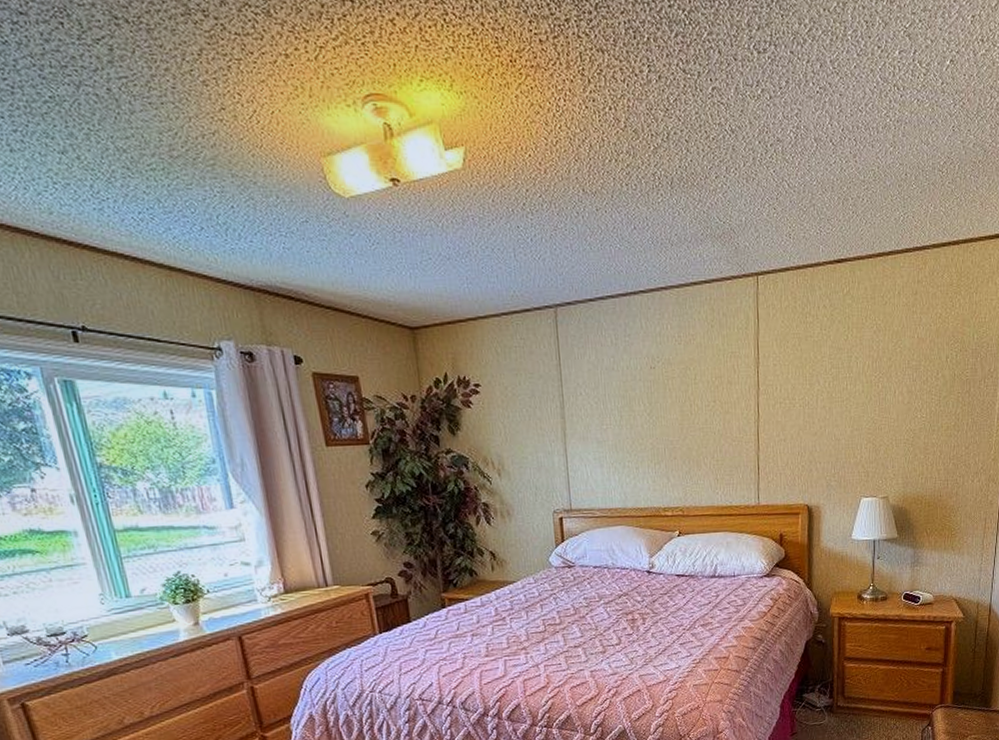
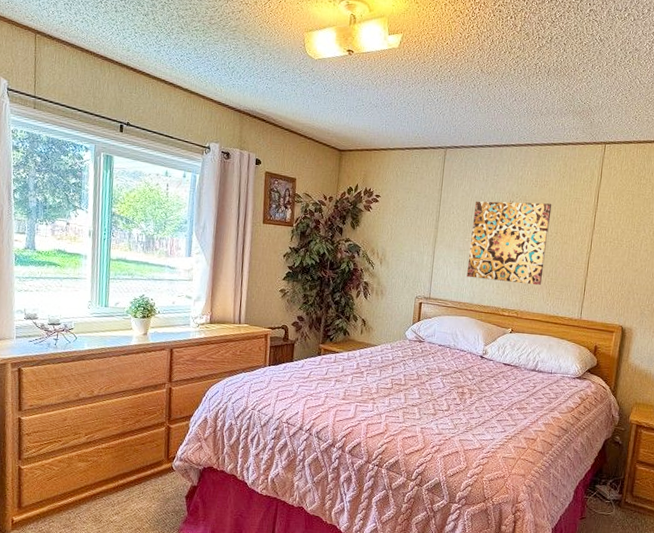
wall art: none [606,364,706,476] -> present [466,201,552,286]

